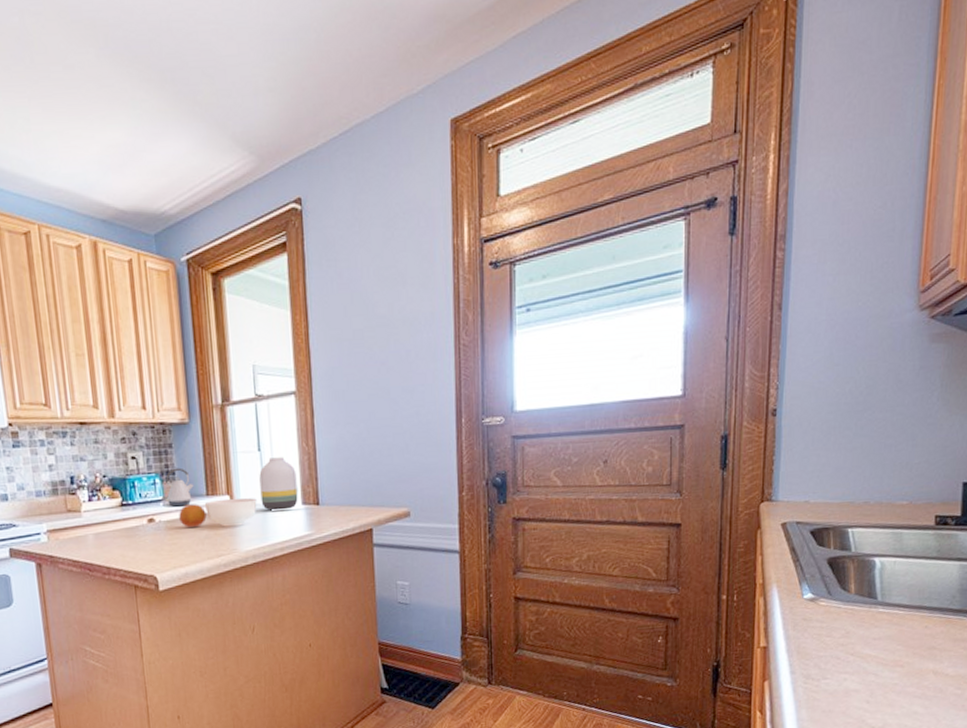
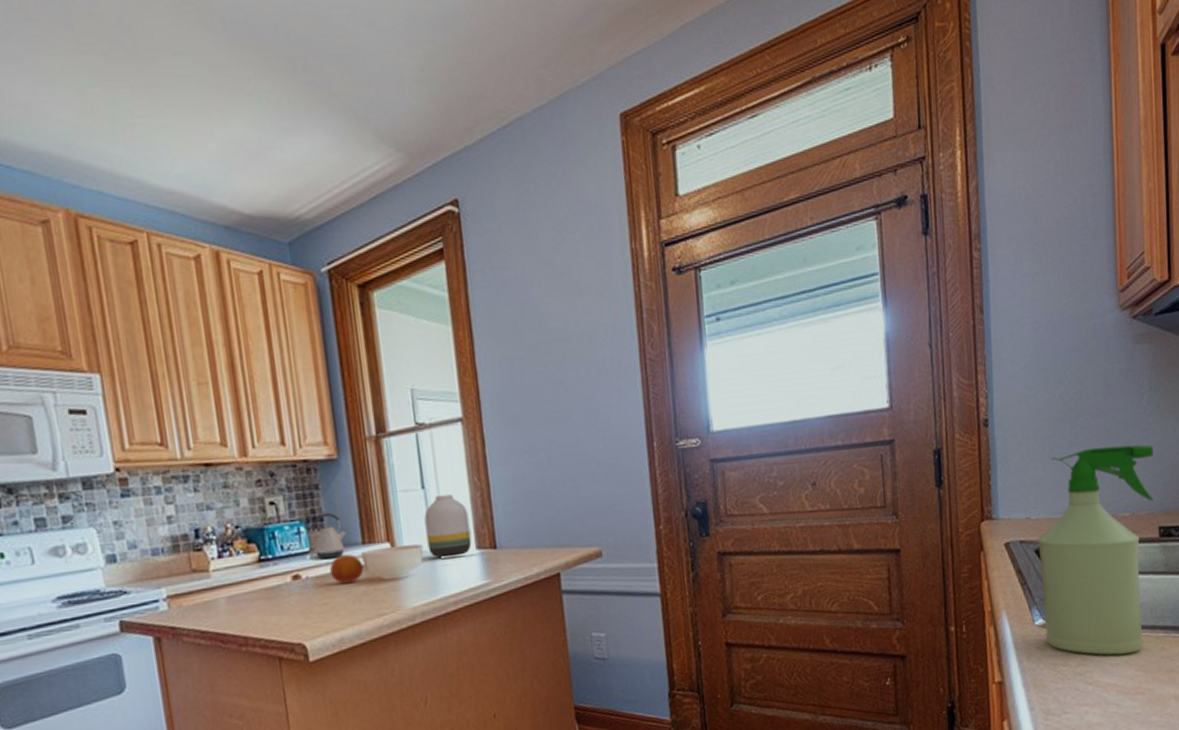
spray bottle: none [813,438,938,631] -> present [1037,444,1154,655]

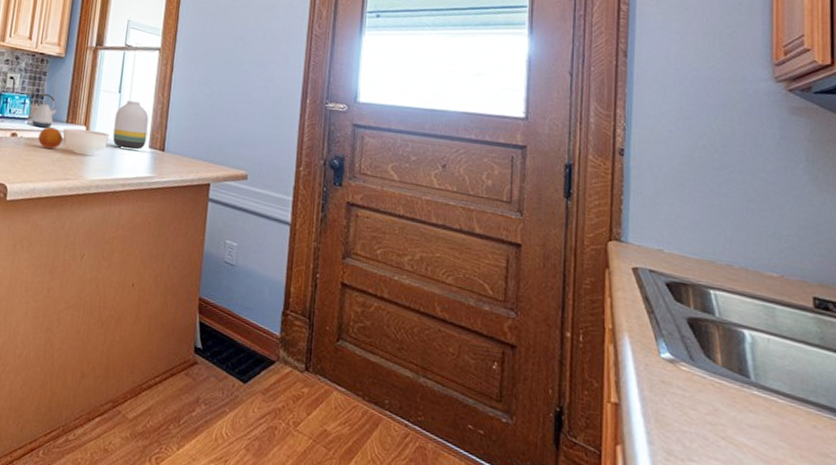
spray bottle: present [1037,444,1154,655] -> none [669,199,809,421]

